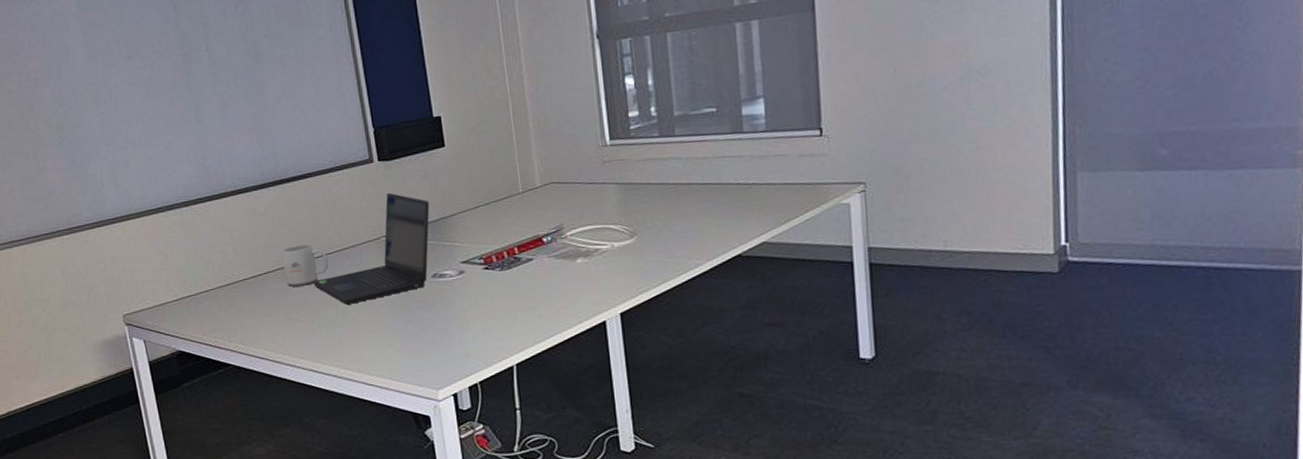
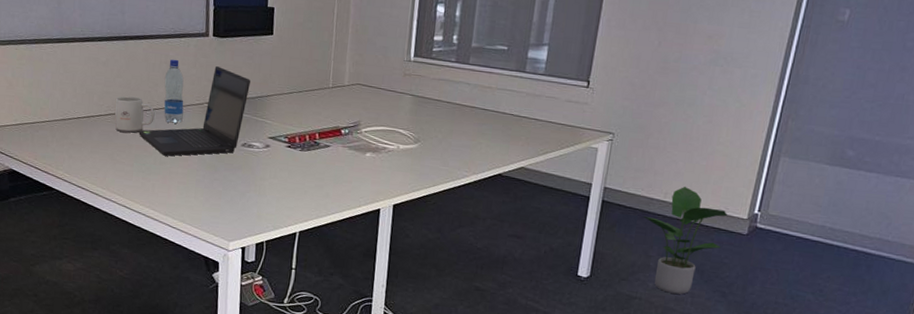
bottle: none [332,194,360,267] -> present [163,59,184,123]
potted plant: none [925,228,1029,360] -> present [644,186,728,294]

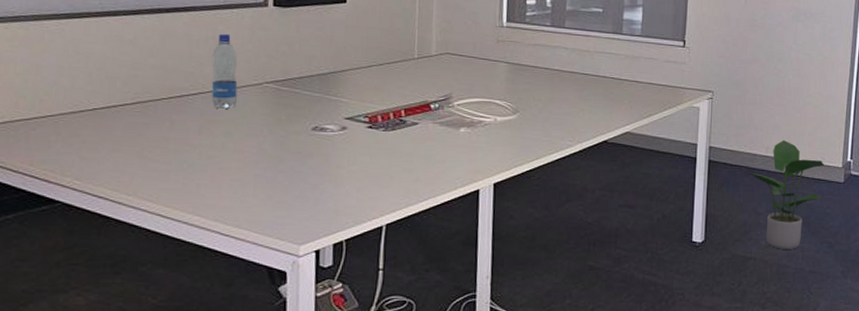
mug: present [114,96,155,133] -> none [144,79,200,123]
laptop: present [138,66,250,156] -> none [178,40,321,148]

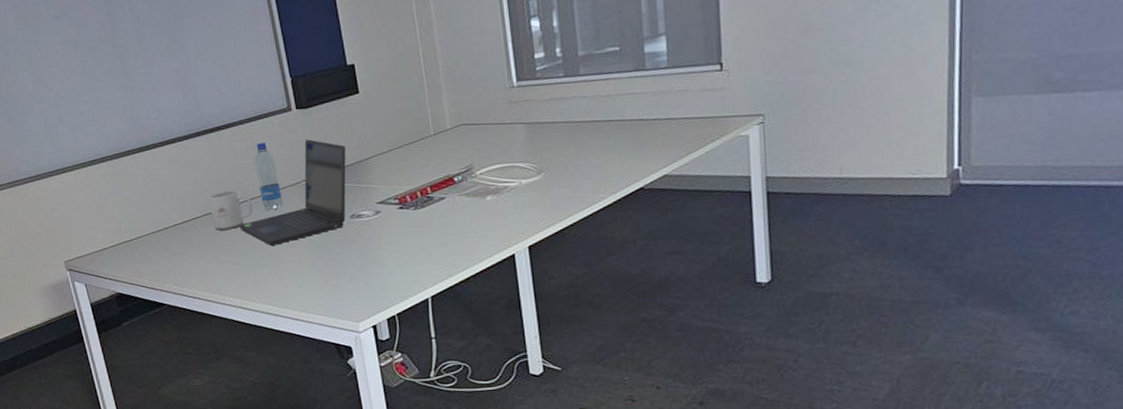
mug: none [144,79,200,123] -> present [208,190,253,231]
laptop: none [178,40,321,148] -> present [239,139,346,246]
potted plant: present [749,139,825,249] -> none [820,155,922,281]

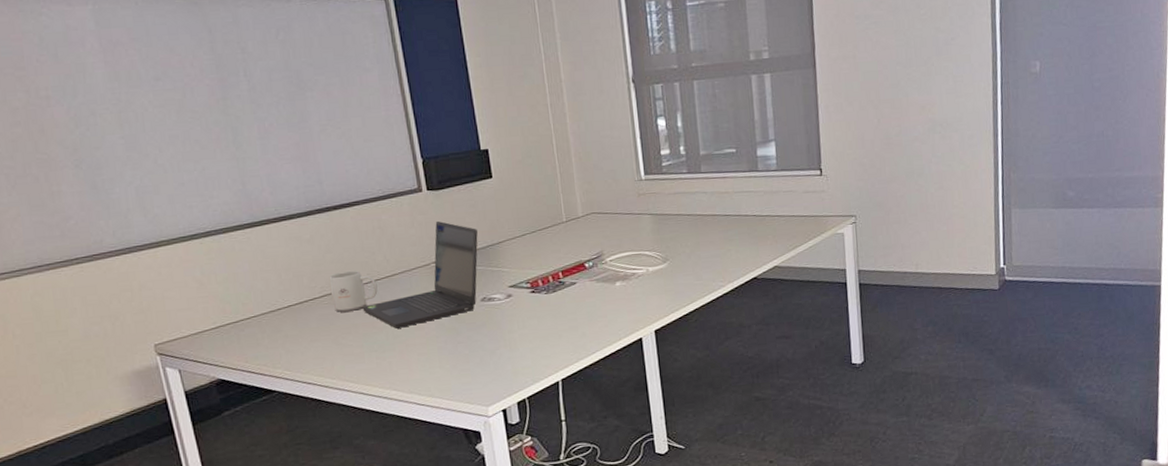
bottle: present [254,142,283,210] -> none [381,222,410,292]

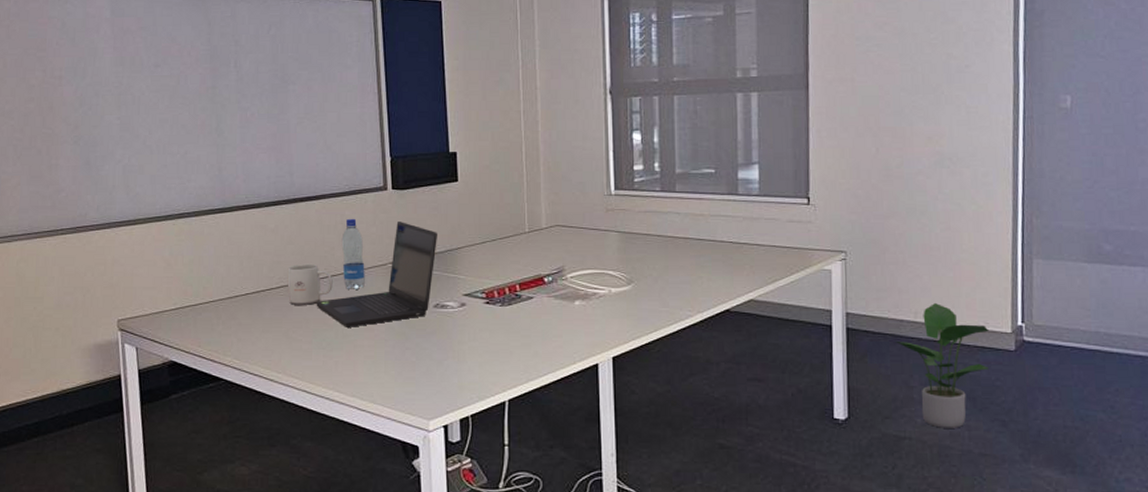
bottle: none [381,222,410,292] -> present [341,218,365,289]
potted plant: none [901,254,978,362] -> present [896,302,989,428]

